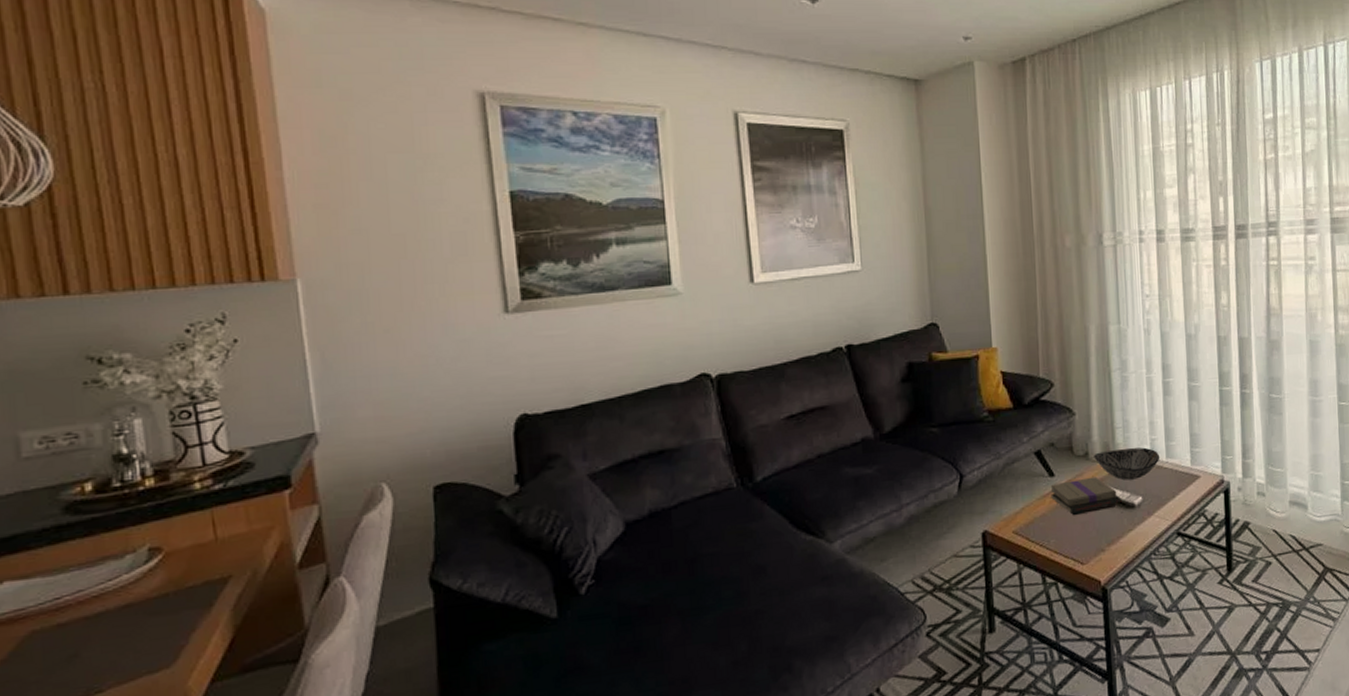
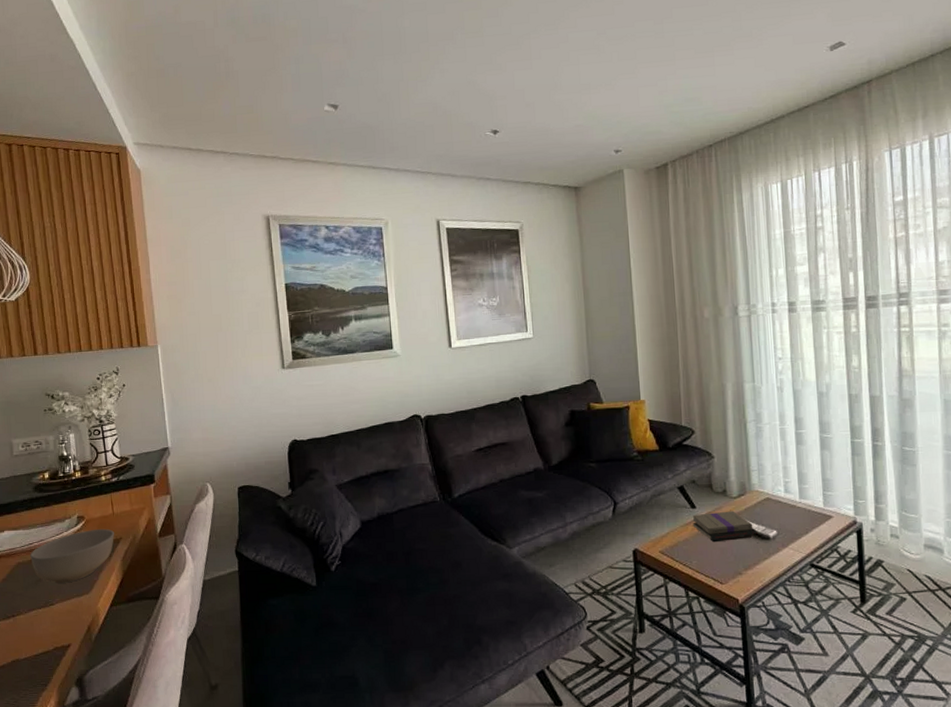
bowl: none [56,563,220,657] -> present [30,528,115,583]
decorative bowl: present [1094,447,1160,480] -> none [731,488,794,516]

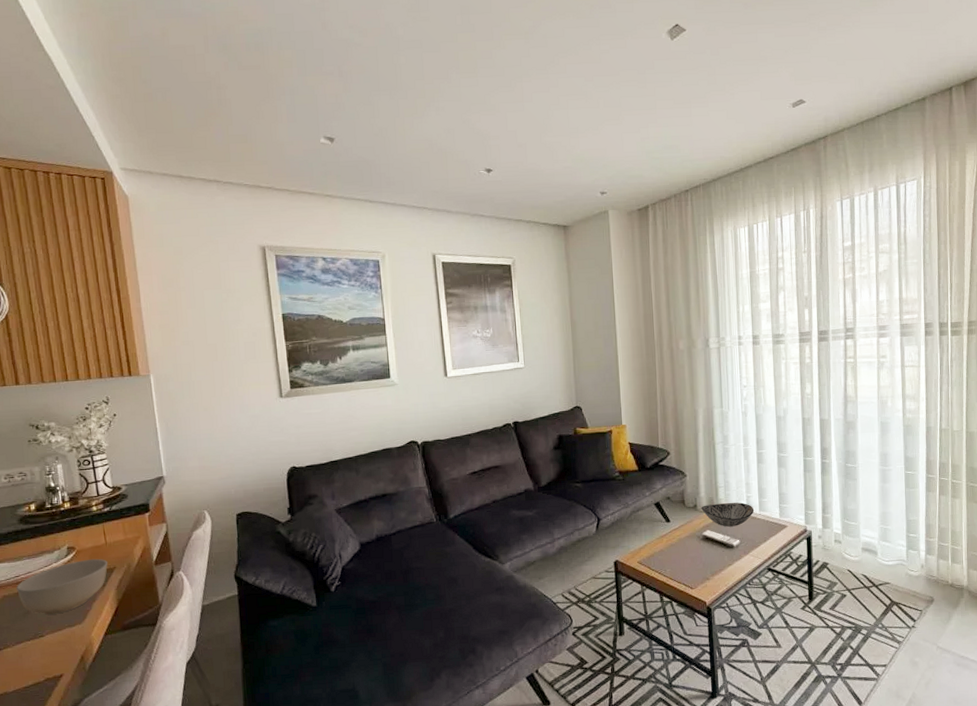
books: present [692,511,756,543] -> none [667,523,722,552]
decorative bowl: none [731,488,794,516] -> present [701,502,755,527]

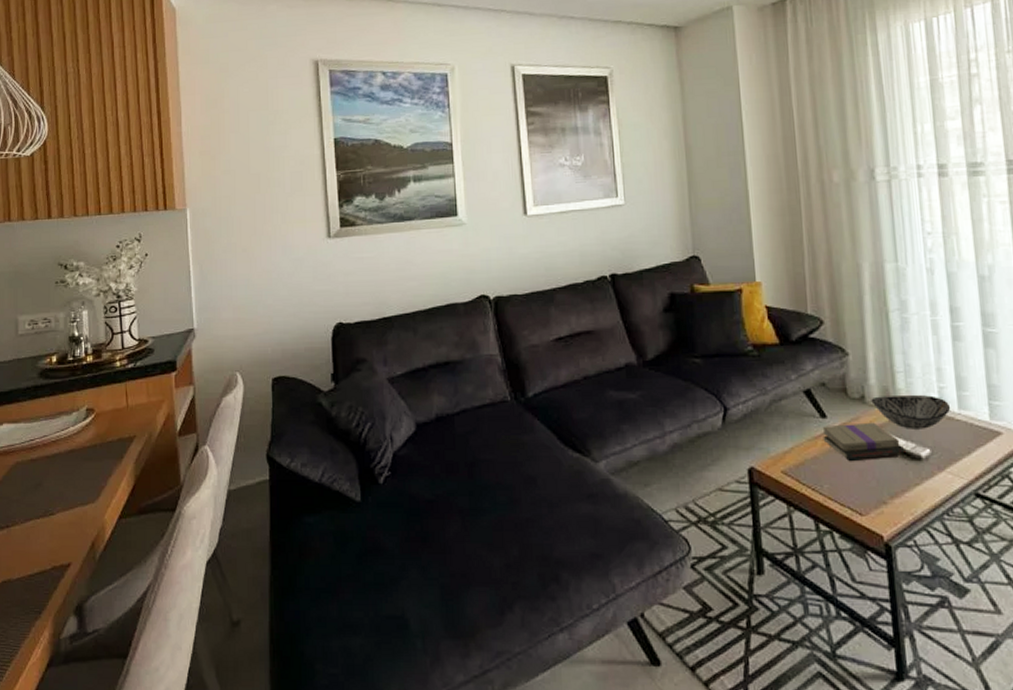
bowl: present [16,558,108,615] -> none [31,424,128,489]
books: none [667,523,722,552] -> present [822,422,904,462]

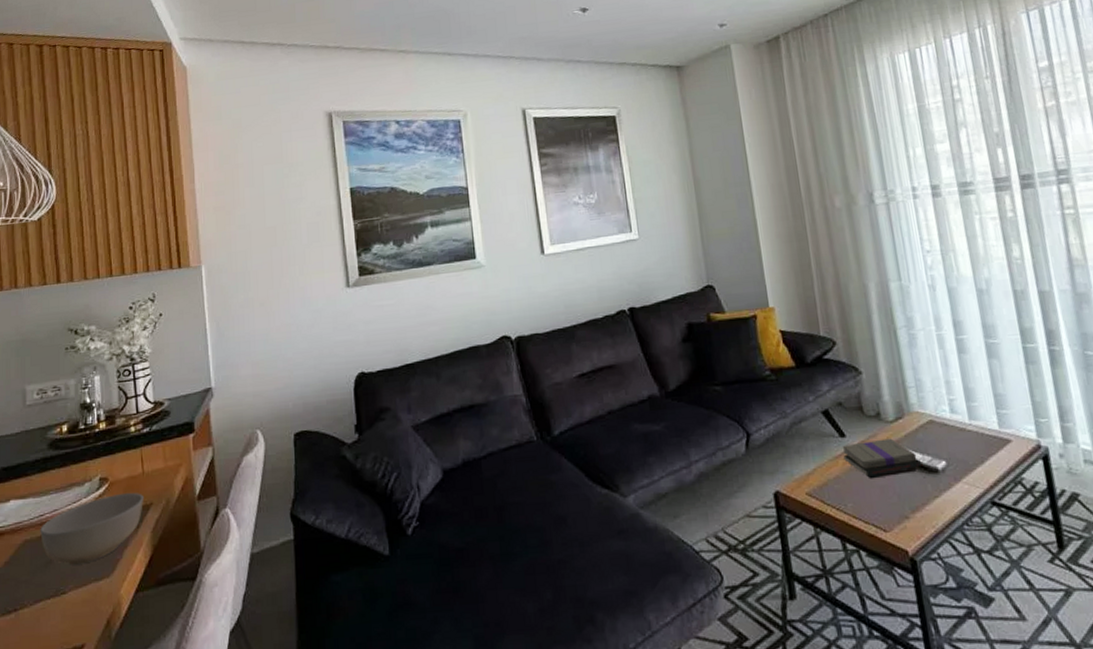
bowl: none [31,424,128,489] -> present [40,492,145,565]
decorative bowl: present [871,394,951,429] -> none [886,408,962,443]

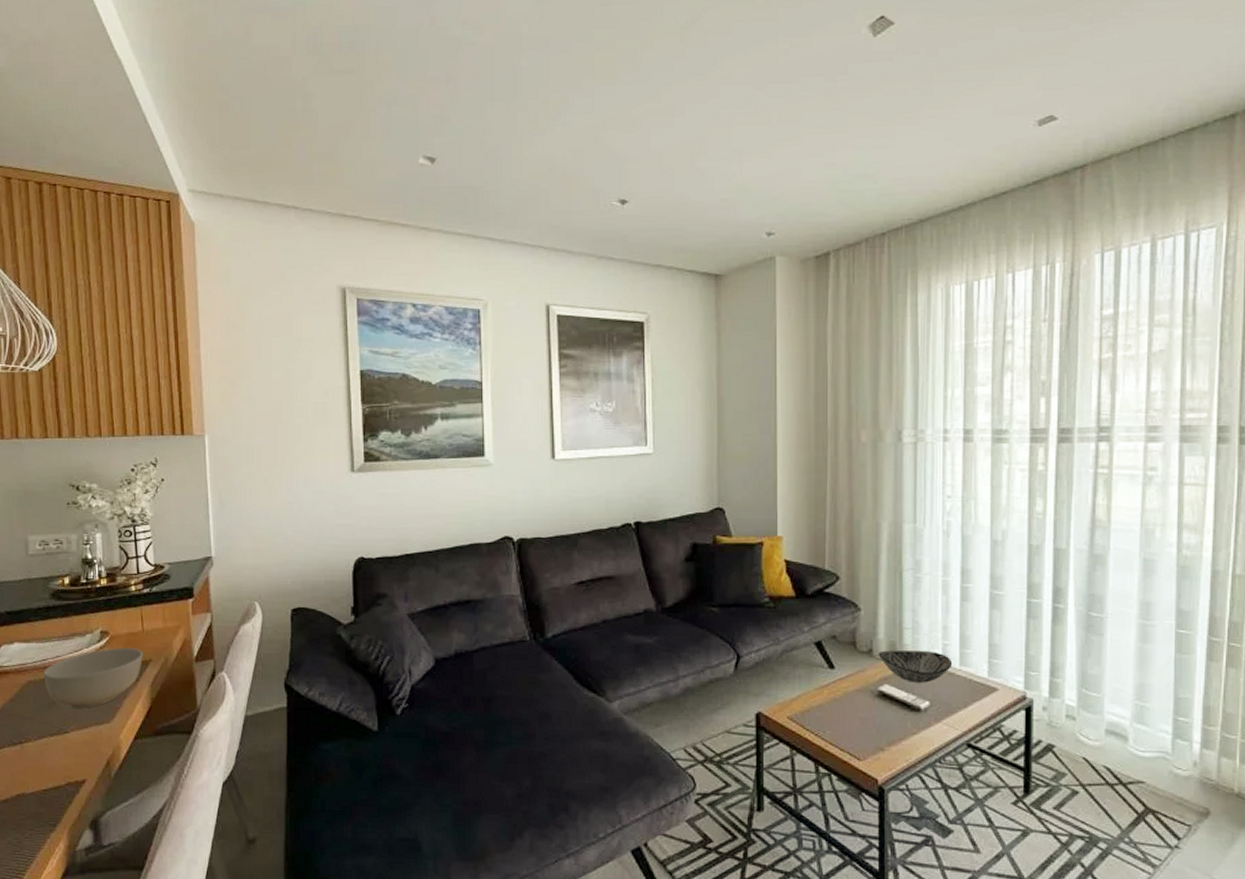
books: present [842,438,921,479] -> none [829,674,905,711]
decorative bowl: none [886,408,962,443] -> present [878,649,953,683]

